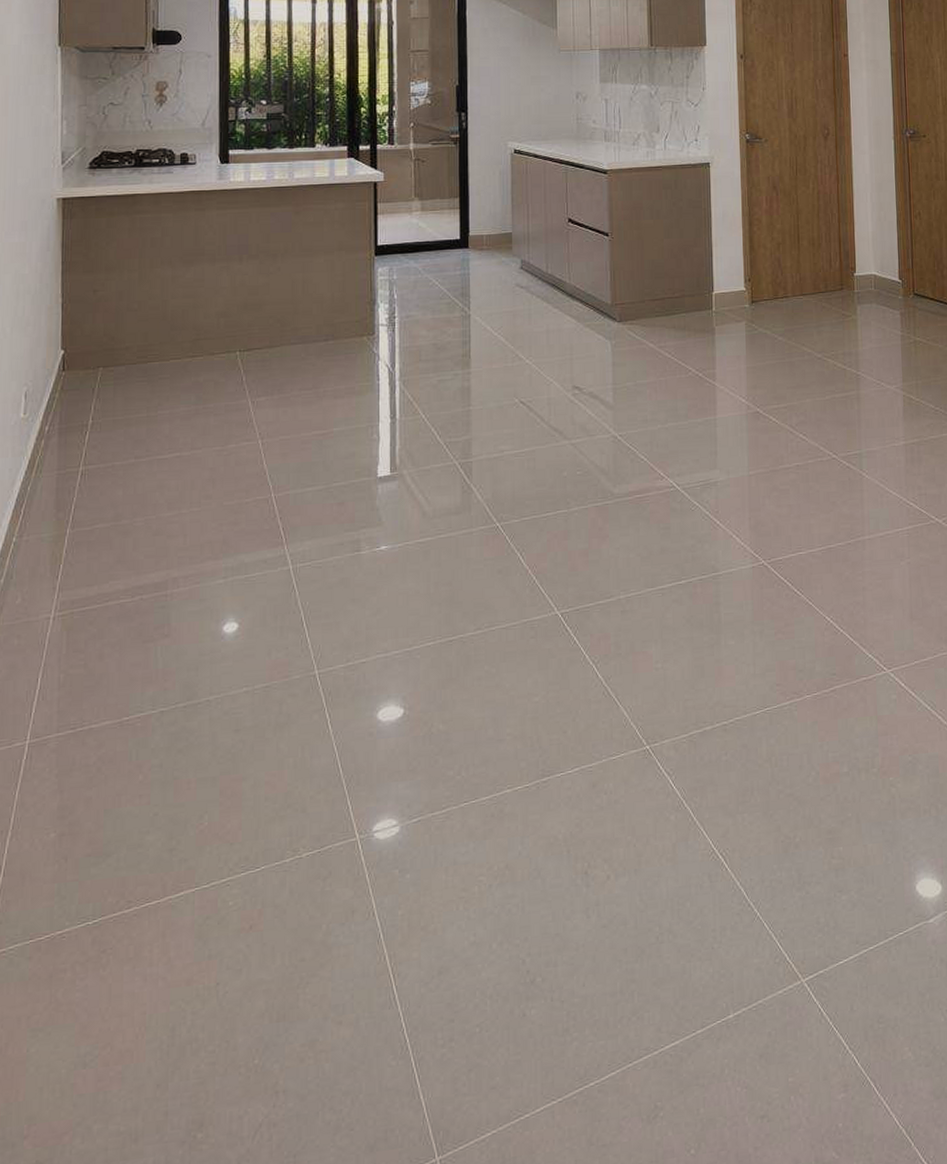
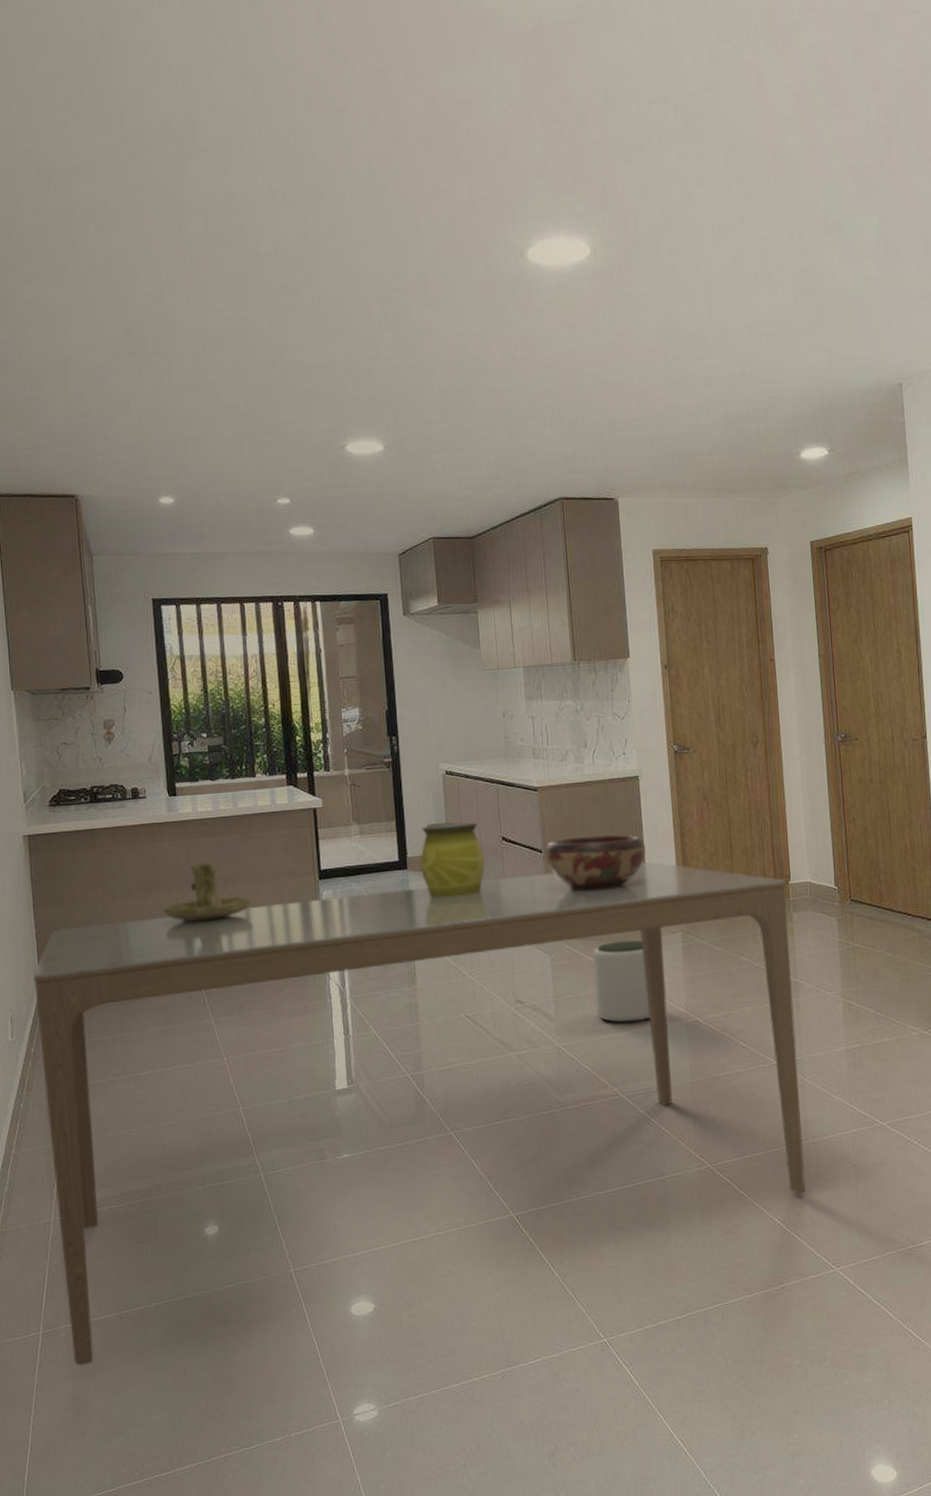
dining table: none [55,248,860,781] -> present [33,861,806,1367]
candle holder: none [204,233,301,295] -> present [163,862,251,921]
decorative vase: none [481,201,550,278] -> present [419,821,486,898]
decorative bowl: none [611,220,714,276] -> present [544,834,647,891]
plant pot: none [655,328,710,412] -> present [592,940,650,1023]

